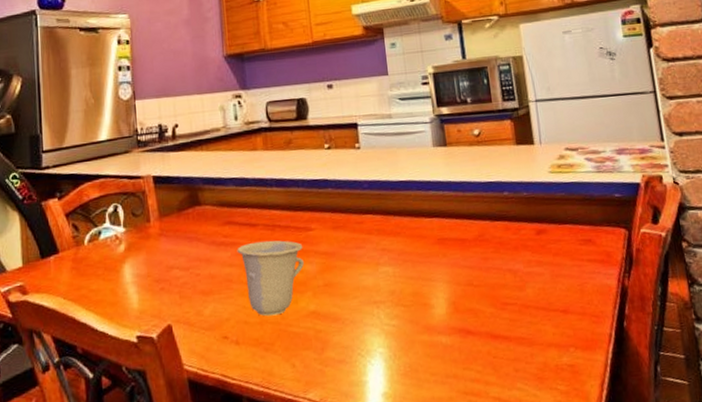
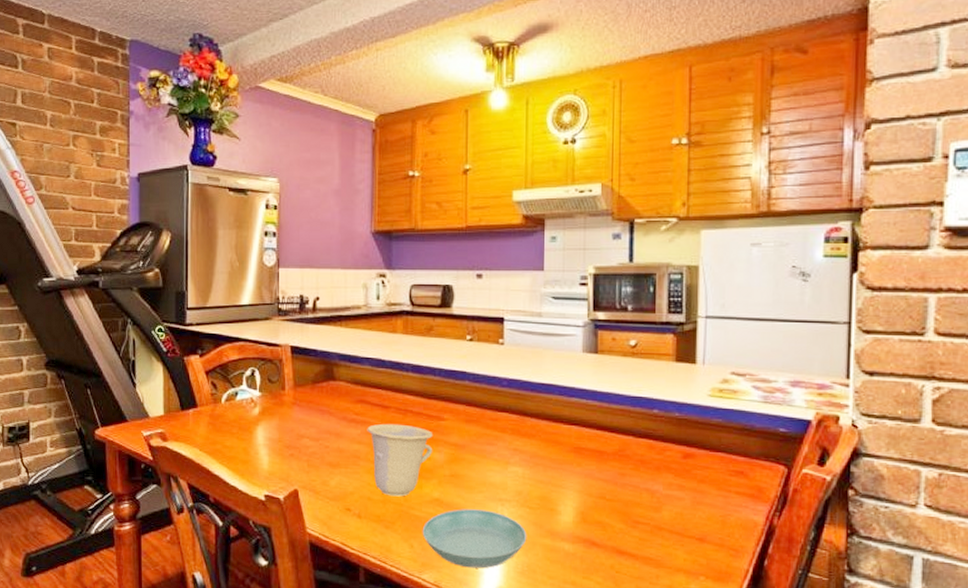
saucer: none [302,315,406,379] -> present [422,509,527,569]

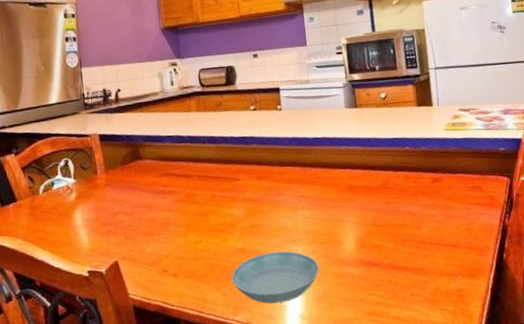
cup: present [367,423,433,497] -> none [174,189,233,253]

